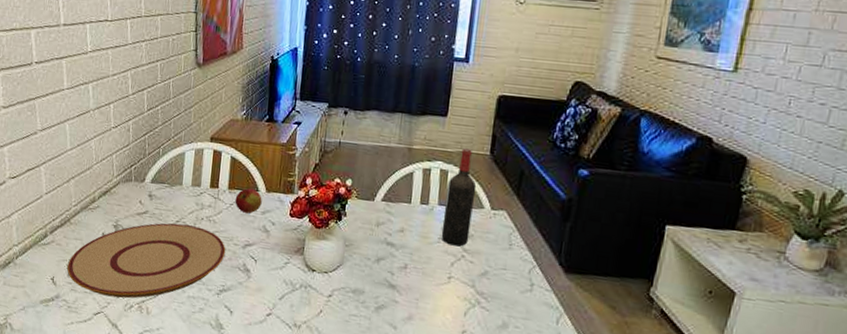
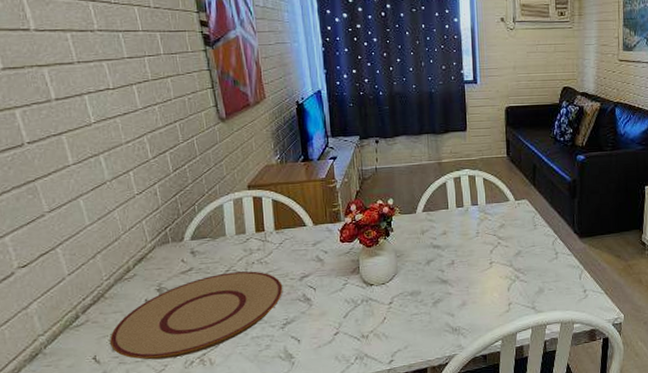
apple: present [235,188,262,214] -> none [283,225,311,248]
wine bottle: present [441,148,477,247] -> none [477,155,501,237]

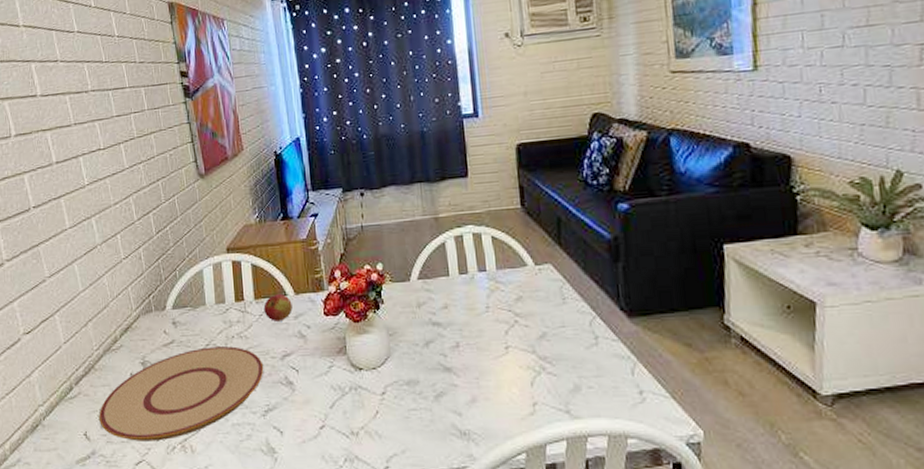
apple: none [283,225,311,248] -> present [263,294,293,321]

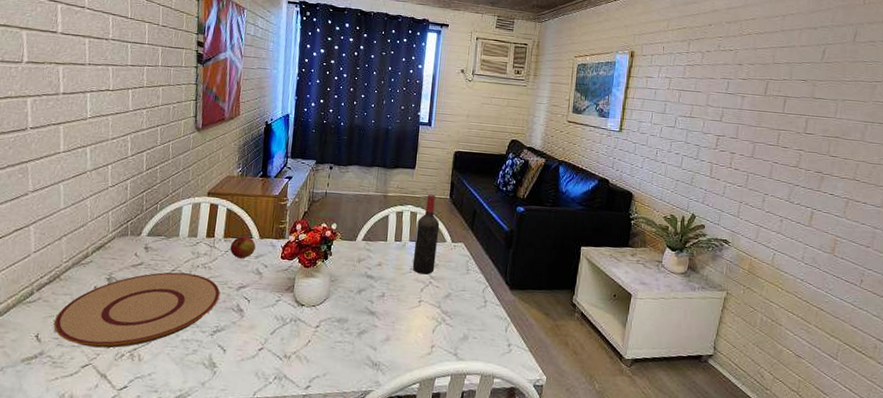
wine bottle: none [484,206,519,312] -> present [412,194,440,275]

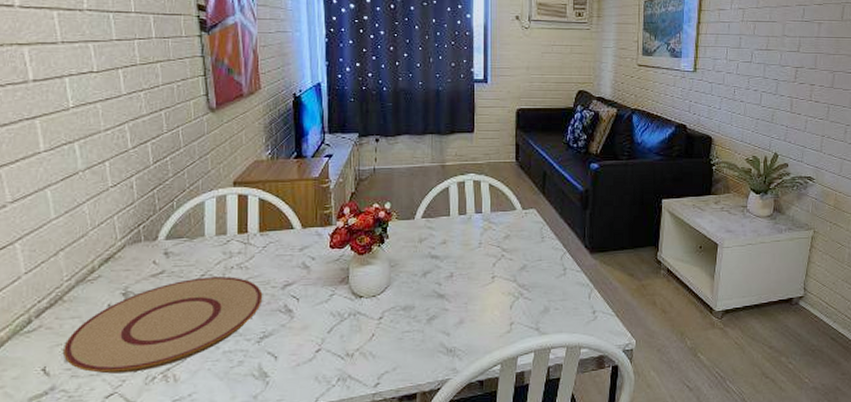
apple: present [230,236,256,259] -> none [268,228,298,253]
wine bottle: present [412,194,440,275] -> none [481,159,507,248]

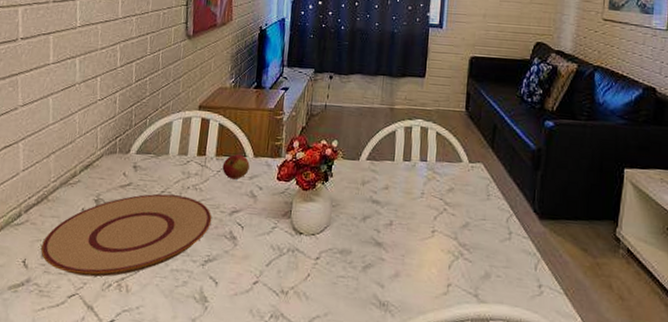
apple: none [268,228,298,253] -> present [222,154,250,180]

